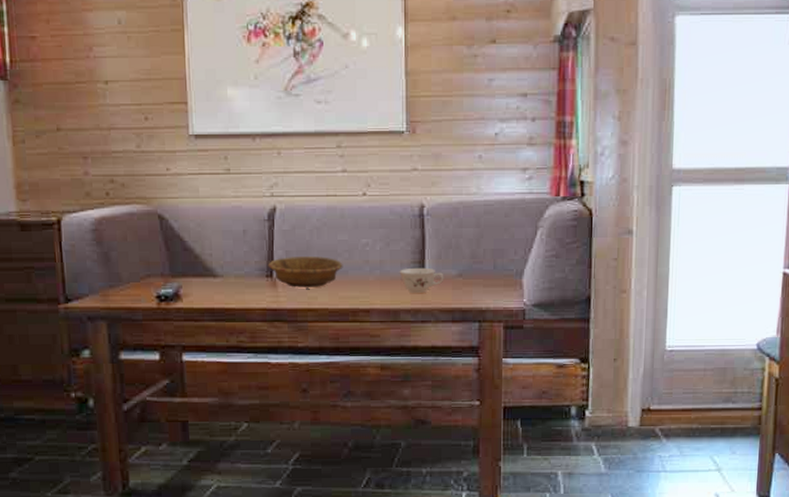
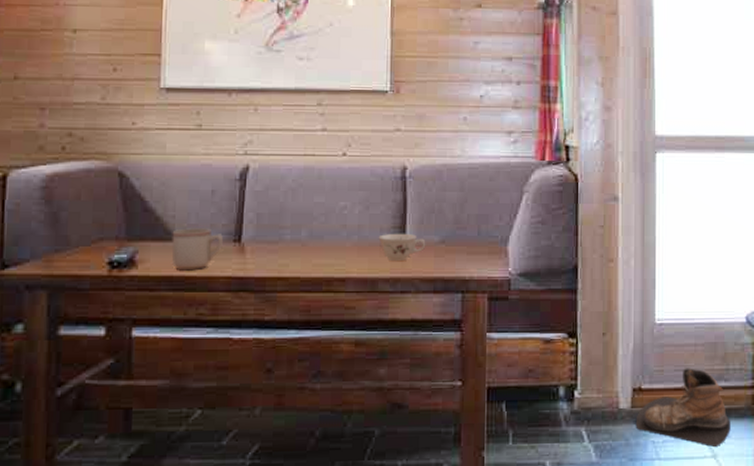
mug: none [210,264,256,302] -> present [171,227,223,269]
decorative bowl: present [268,255,343,289] -> none [236,218,319,255]
hiking boot: none [643,391,736,461] -> present [635,368,730,447]

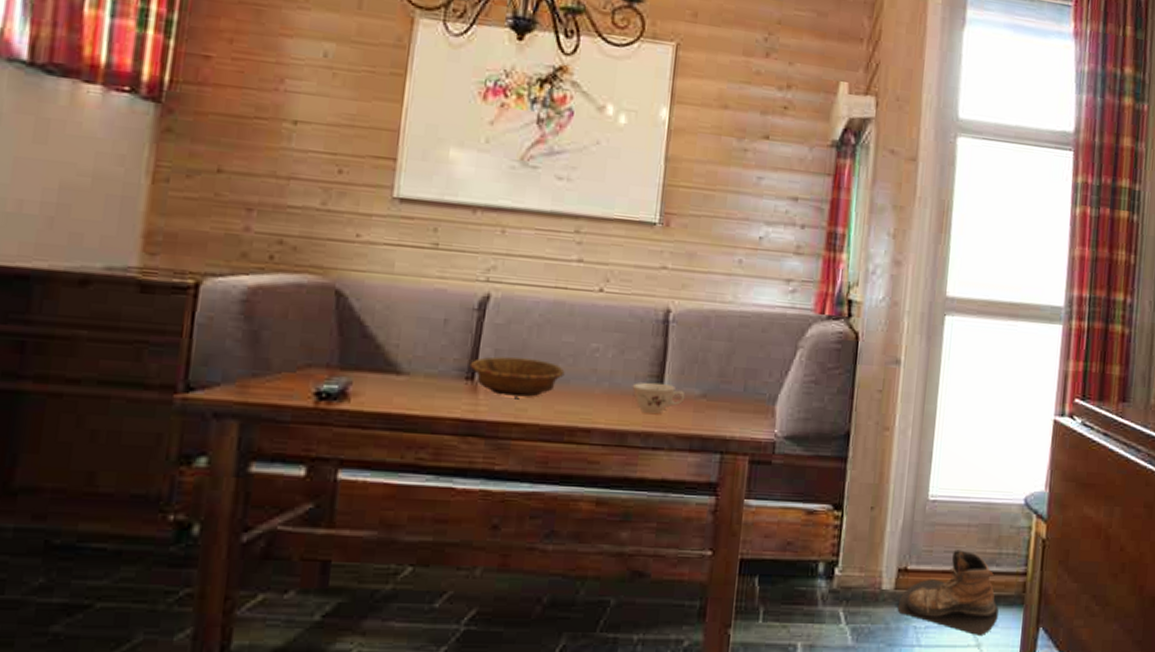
mug: present [171,227,223,269] -> none [391,359,454,408]
decorative bowl: none [236,218,319,255] -> present [469,356,565,398]

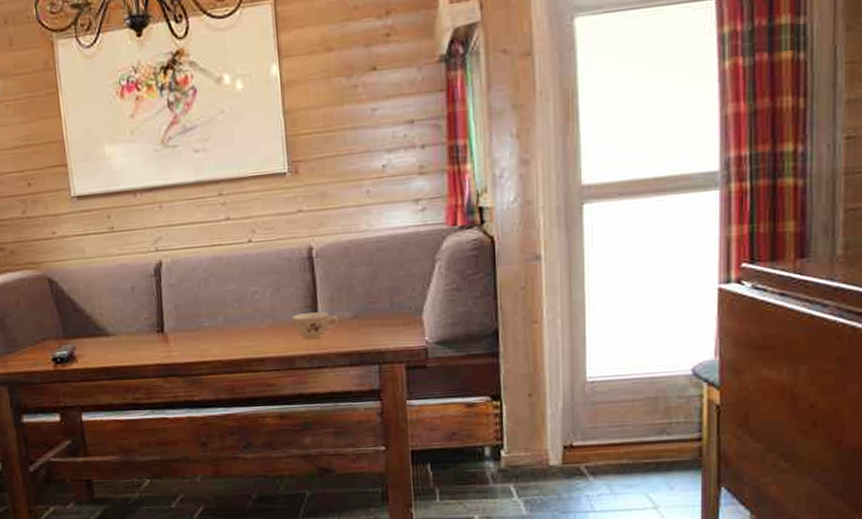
decorative bowl: present [469,356,565,398] -> none [158,308,234,342]
hiking boot: present [897,549,999,635] -> none [567,423,674,499]

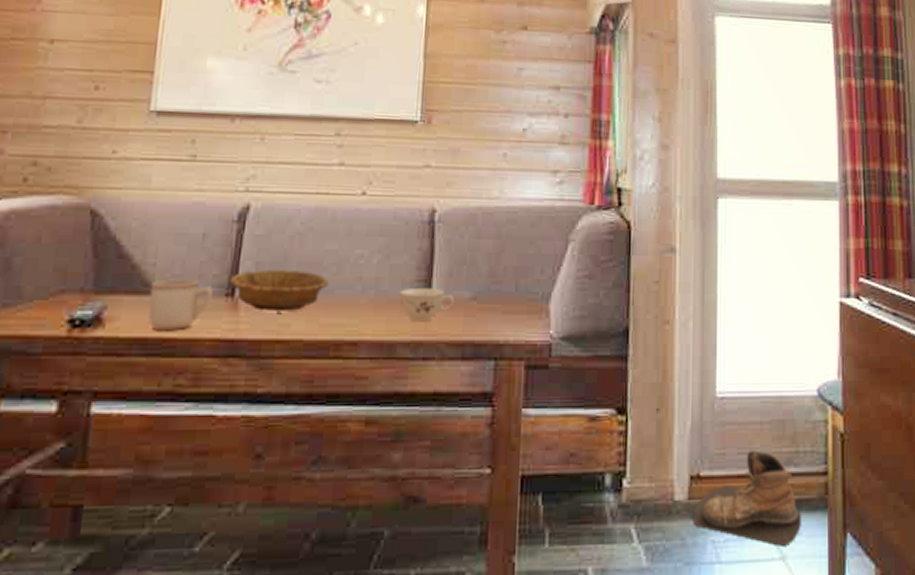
mug: none [102,322,148,361] -> present [148,277,213,330]
decorative bowl: none [158,308,234,342] -> present [229,268,329,313]
hiking boot: none [567,423,674,499] -> present [693,450,801,546]

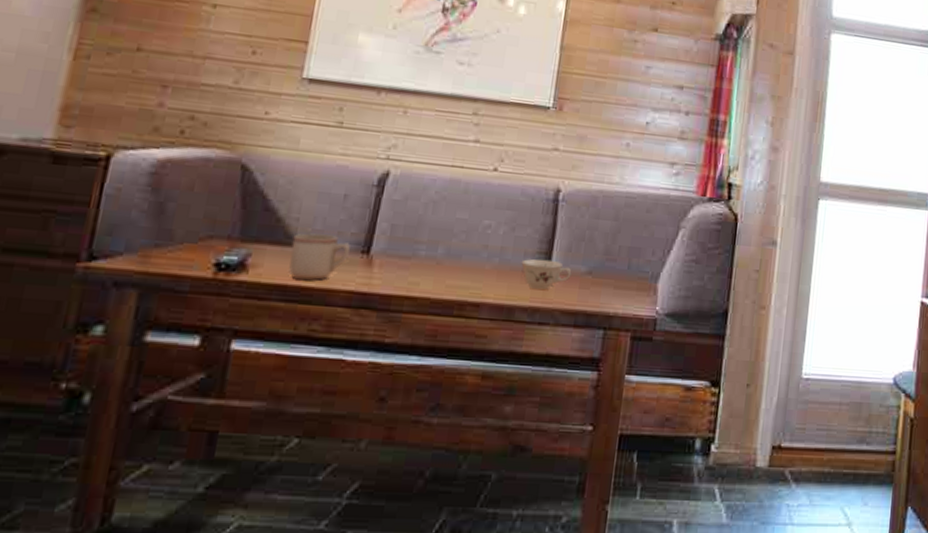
decorative bowl: present [229,268,329,313] -> none [366,231,457,272]
hiking boot: present [693,450,801,546] -> none [771,427,869,514]

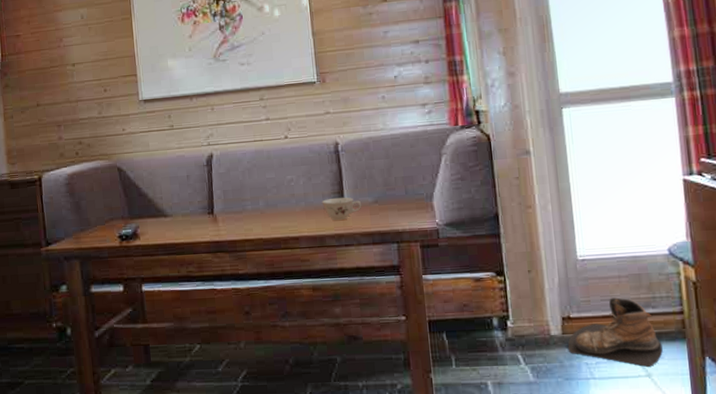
mug: present [288,232,350,280] -> none [161,205,200,238]
hiking boot: none [771,427,869,514] -> present [567,297,663,367]

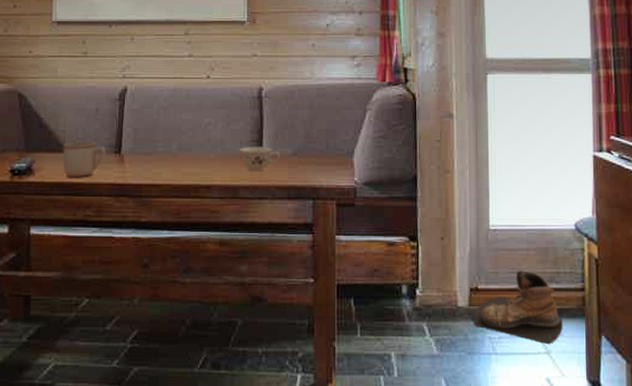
mug: none [161,205,200,238] -> present [62,140,105,177]

